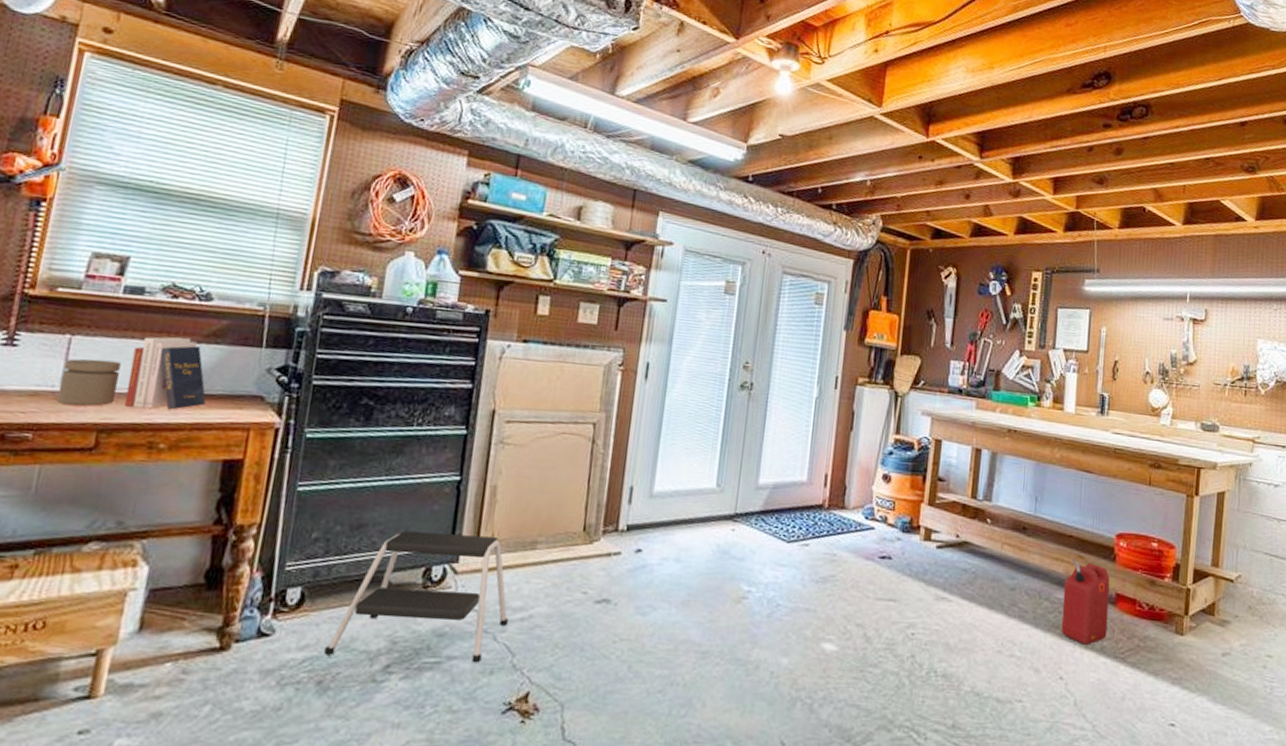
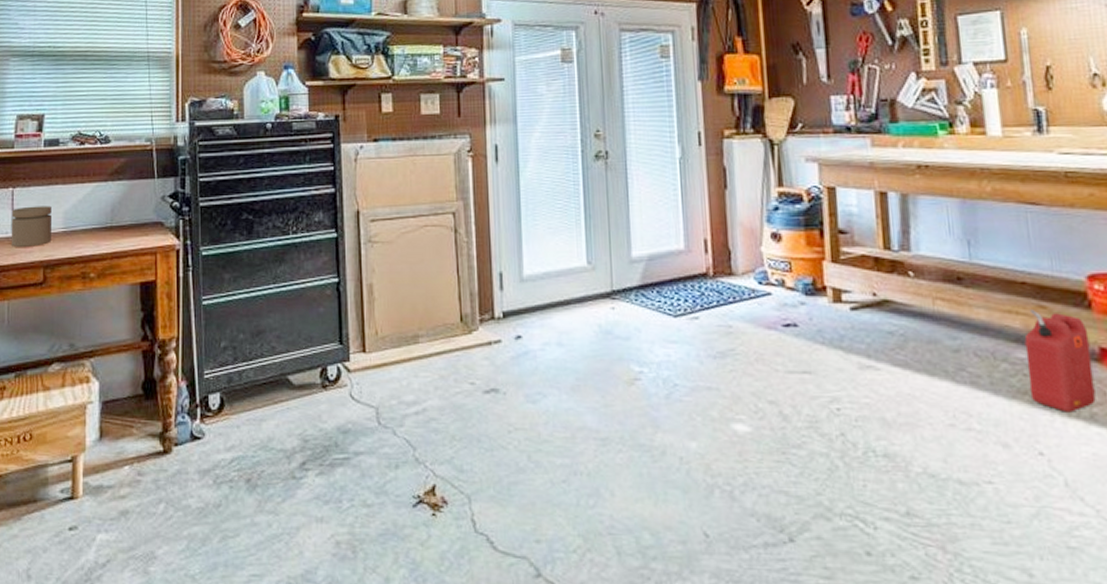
books: present [125,336,207,410] -> none [59,178,120,245]
step stool: present [324,531,508,663] -> none [248,334,404,458]

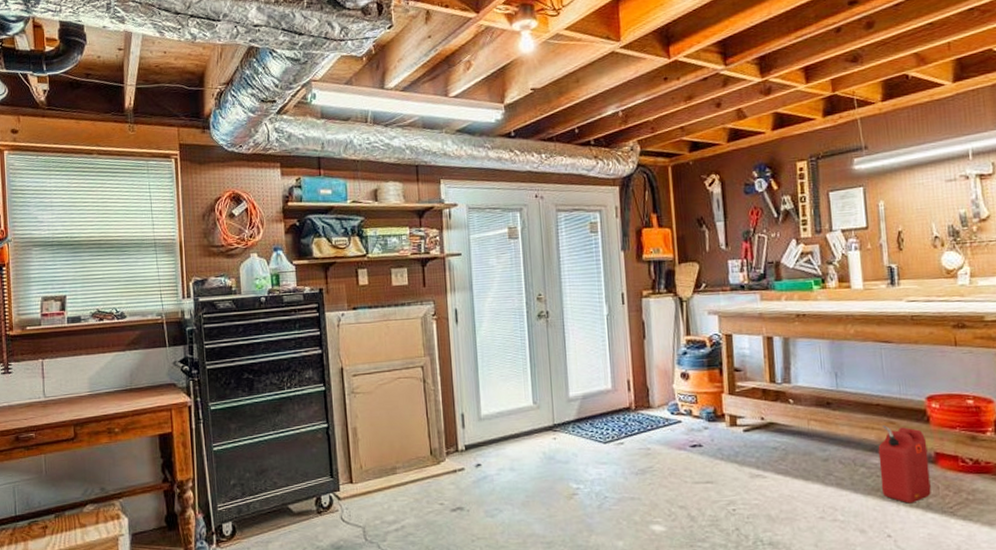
jar: present [11,206,51,248] -> none [42,373,79,410]

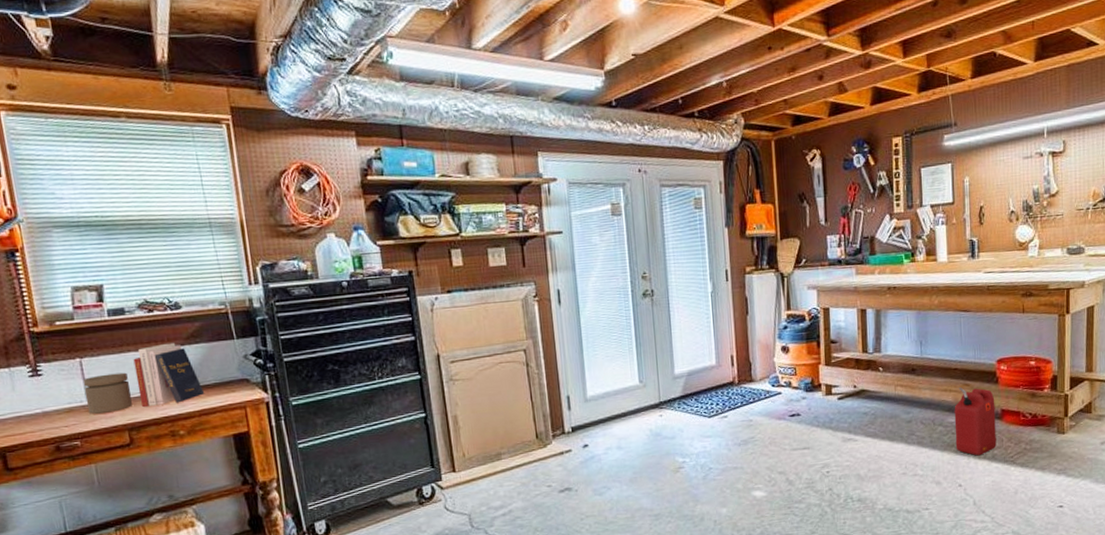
jar: none [42,373,79,410] -> present [83,372,132,415]
books: none [83,348,139,406] -> present [133,342,205,408]

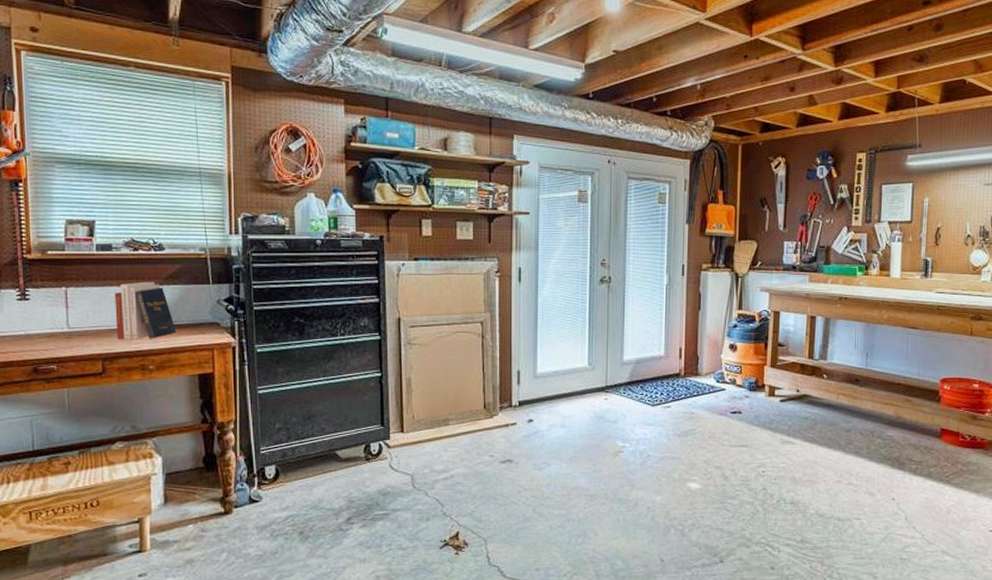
jar: present [83,372,132,415] -> none [66,305,108,342]
fuel can: present [954,387,996,456] -> none [892,402,936,472]

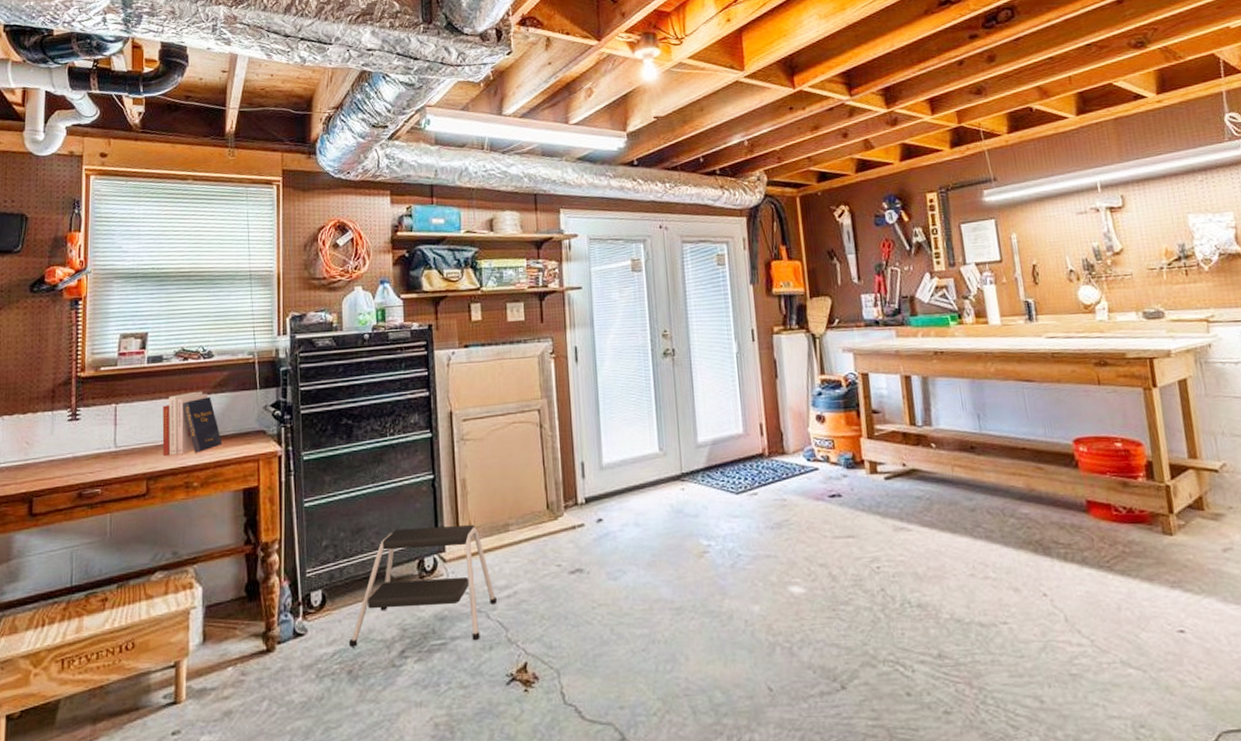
step stool: none [301,418,435,513] -> present [349,525,497,647]

